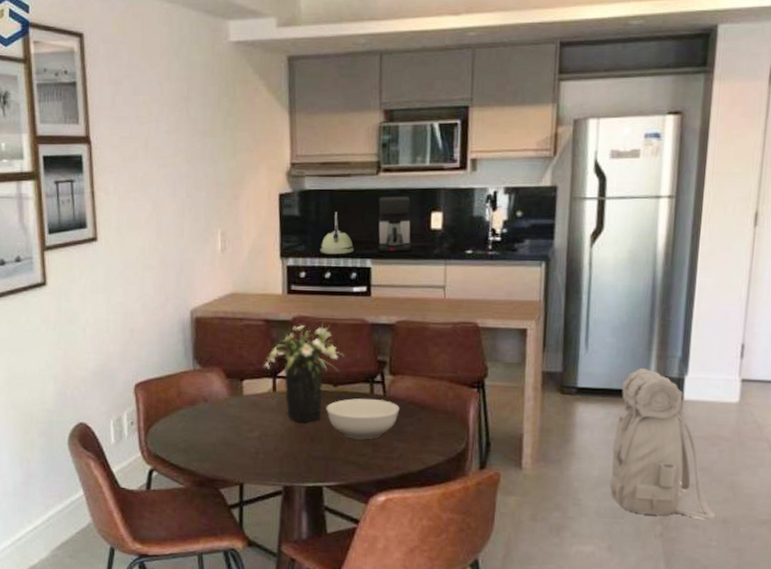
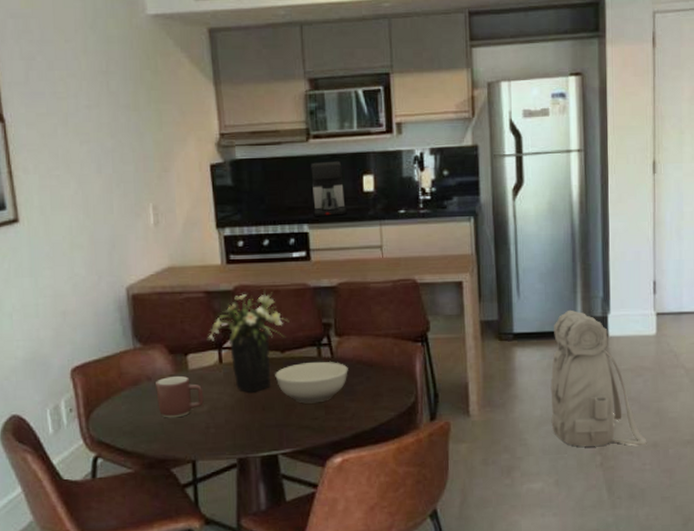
mug: none [211,399,256,441] -> present [156,375,204,418]
kettle: present [319,212,355,255] -> none [256,179,291,222]

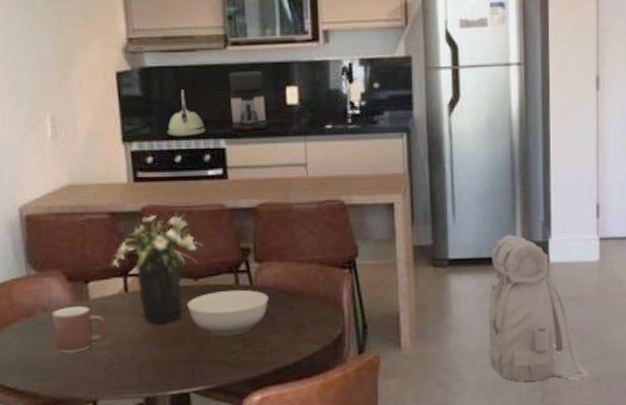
kettle: none [256,179,291,222] -> present [167,90,206,137]

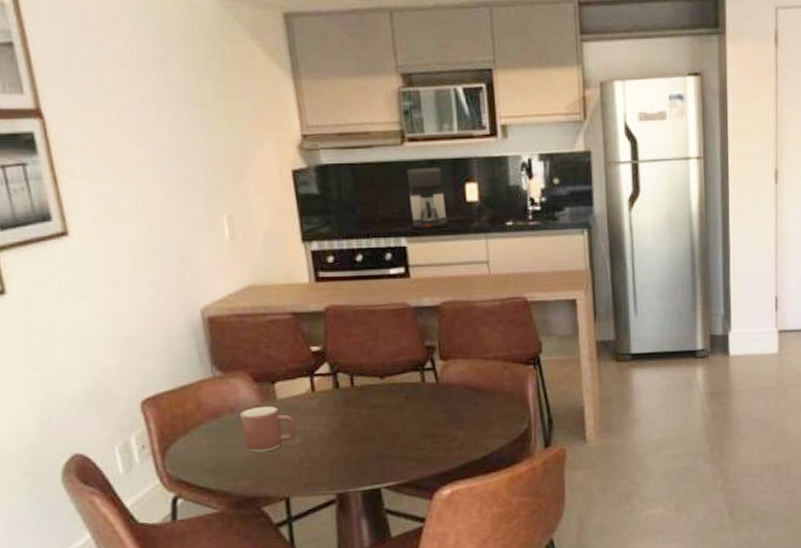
flower arrangement: present [110,209,204,324] -> none [296,309,389,423]
kettle: present [167,90,206,137] -> none [346,187,387,235]
bowl: present [187,289,269,336] -> none [374,387,455,433]
backpack: present [488,234,590,381] -> none [670,328,769,470]

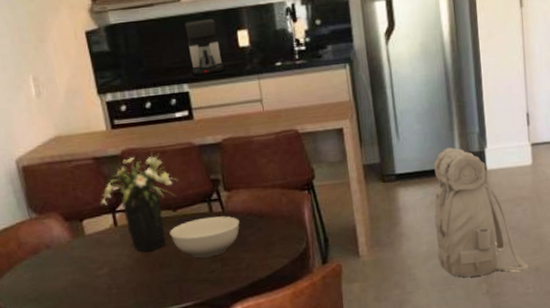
mug: present [240,405,296,453] -> none [55,241,104,283]
flower arrangement: none [296,309,389,423] -> present [100,150,179,252]
bowl: none [374,387,455,433] -> present [169,216,240,258]
backpack: none [670,328,769,470] -> present [434,147,529,277]

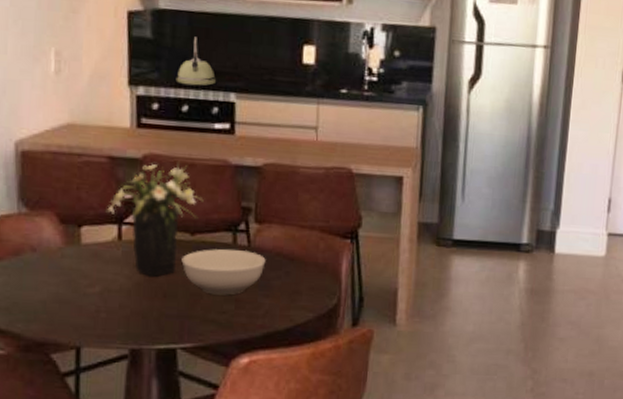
kettle: none [135,42,171,86] -> present [175,37,217,87]
coffee maker: present [185,18,225,76] -> none [243,23,282,88]
backpack: present [434,147,529,277] -> none [483,220,583,373]

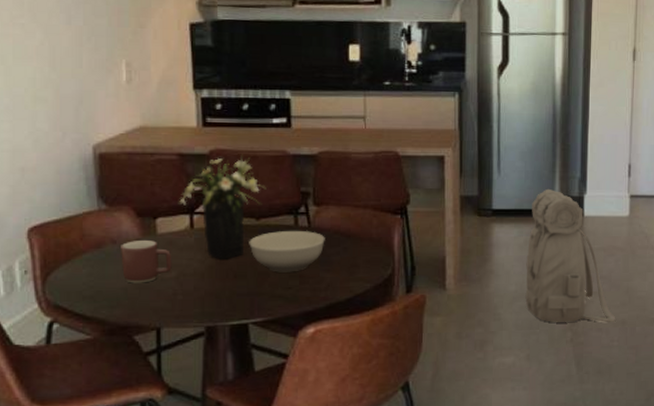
mug: none [40,249,96,297] -> present [121,239,172,283]
kettle: present [175,37,217,87] -> none [236,43,273,87]
backpack: none [483,220,583,373] -> present [525,188,616,323]

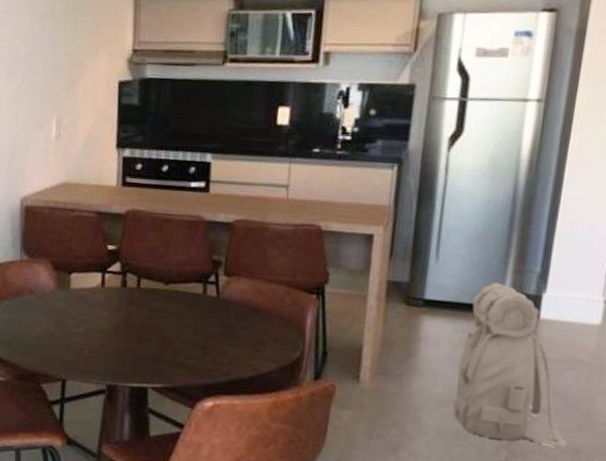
mug: present [121,239,172,283] -> none [36,292,82,335]
flower arrangement: present [178,154,266,259] -> none [92,216,178,321]
bowl: present [249,230,325,273] -> none [155,298,233,342]

